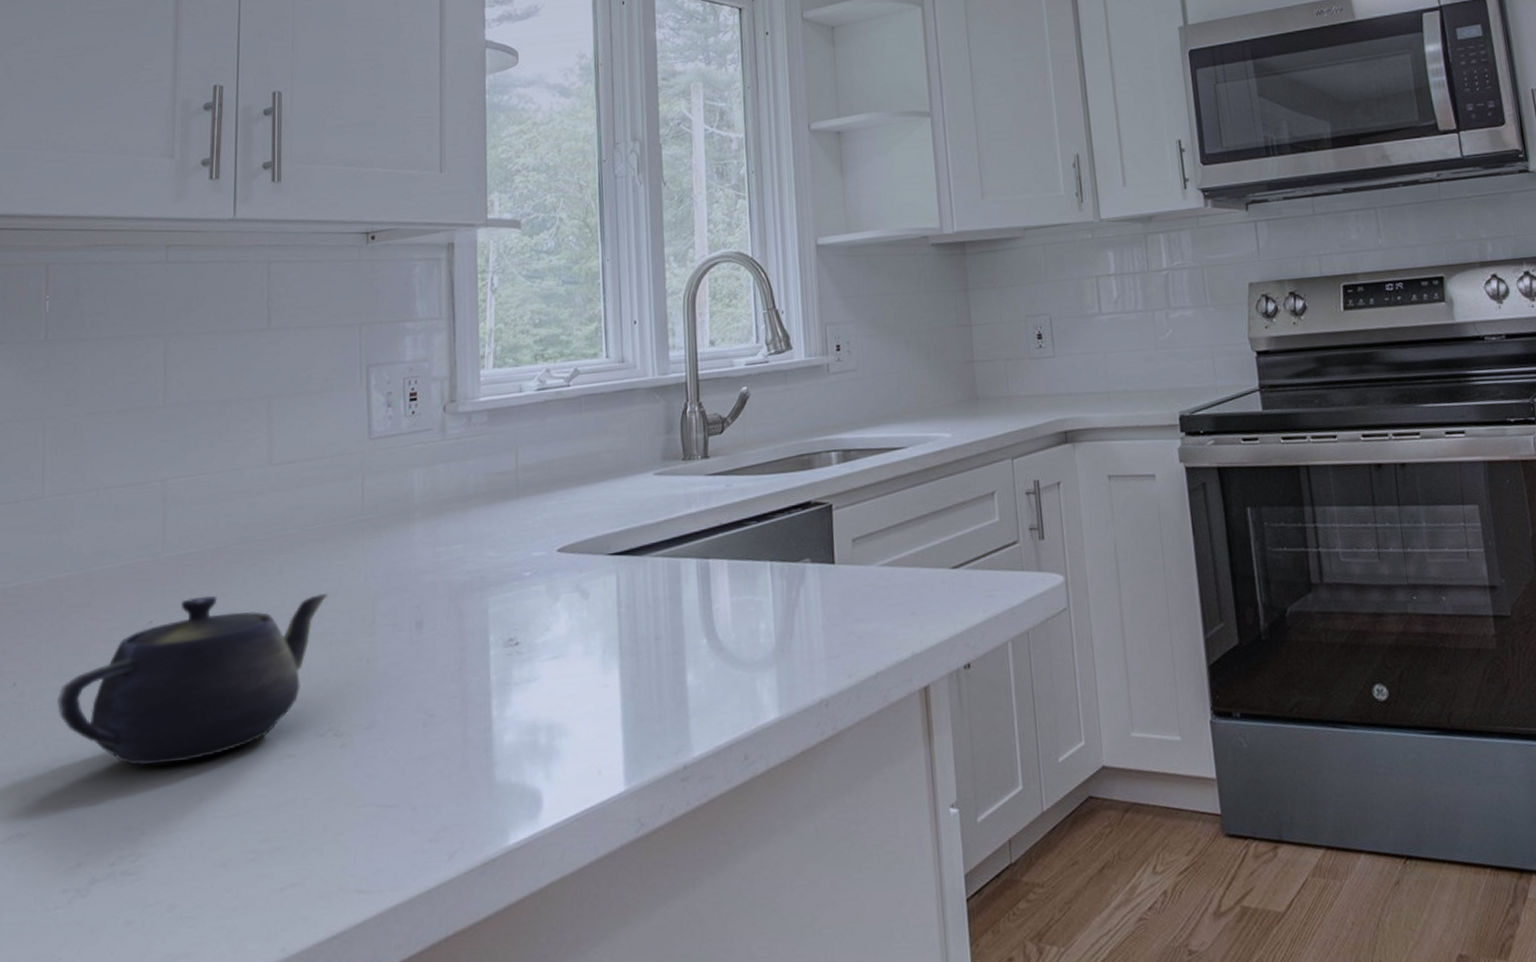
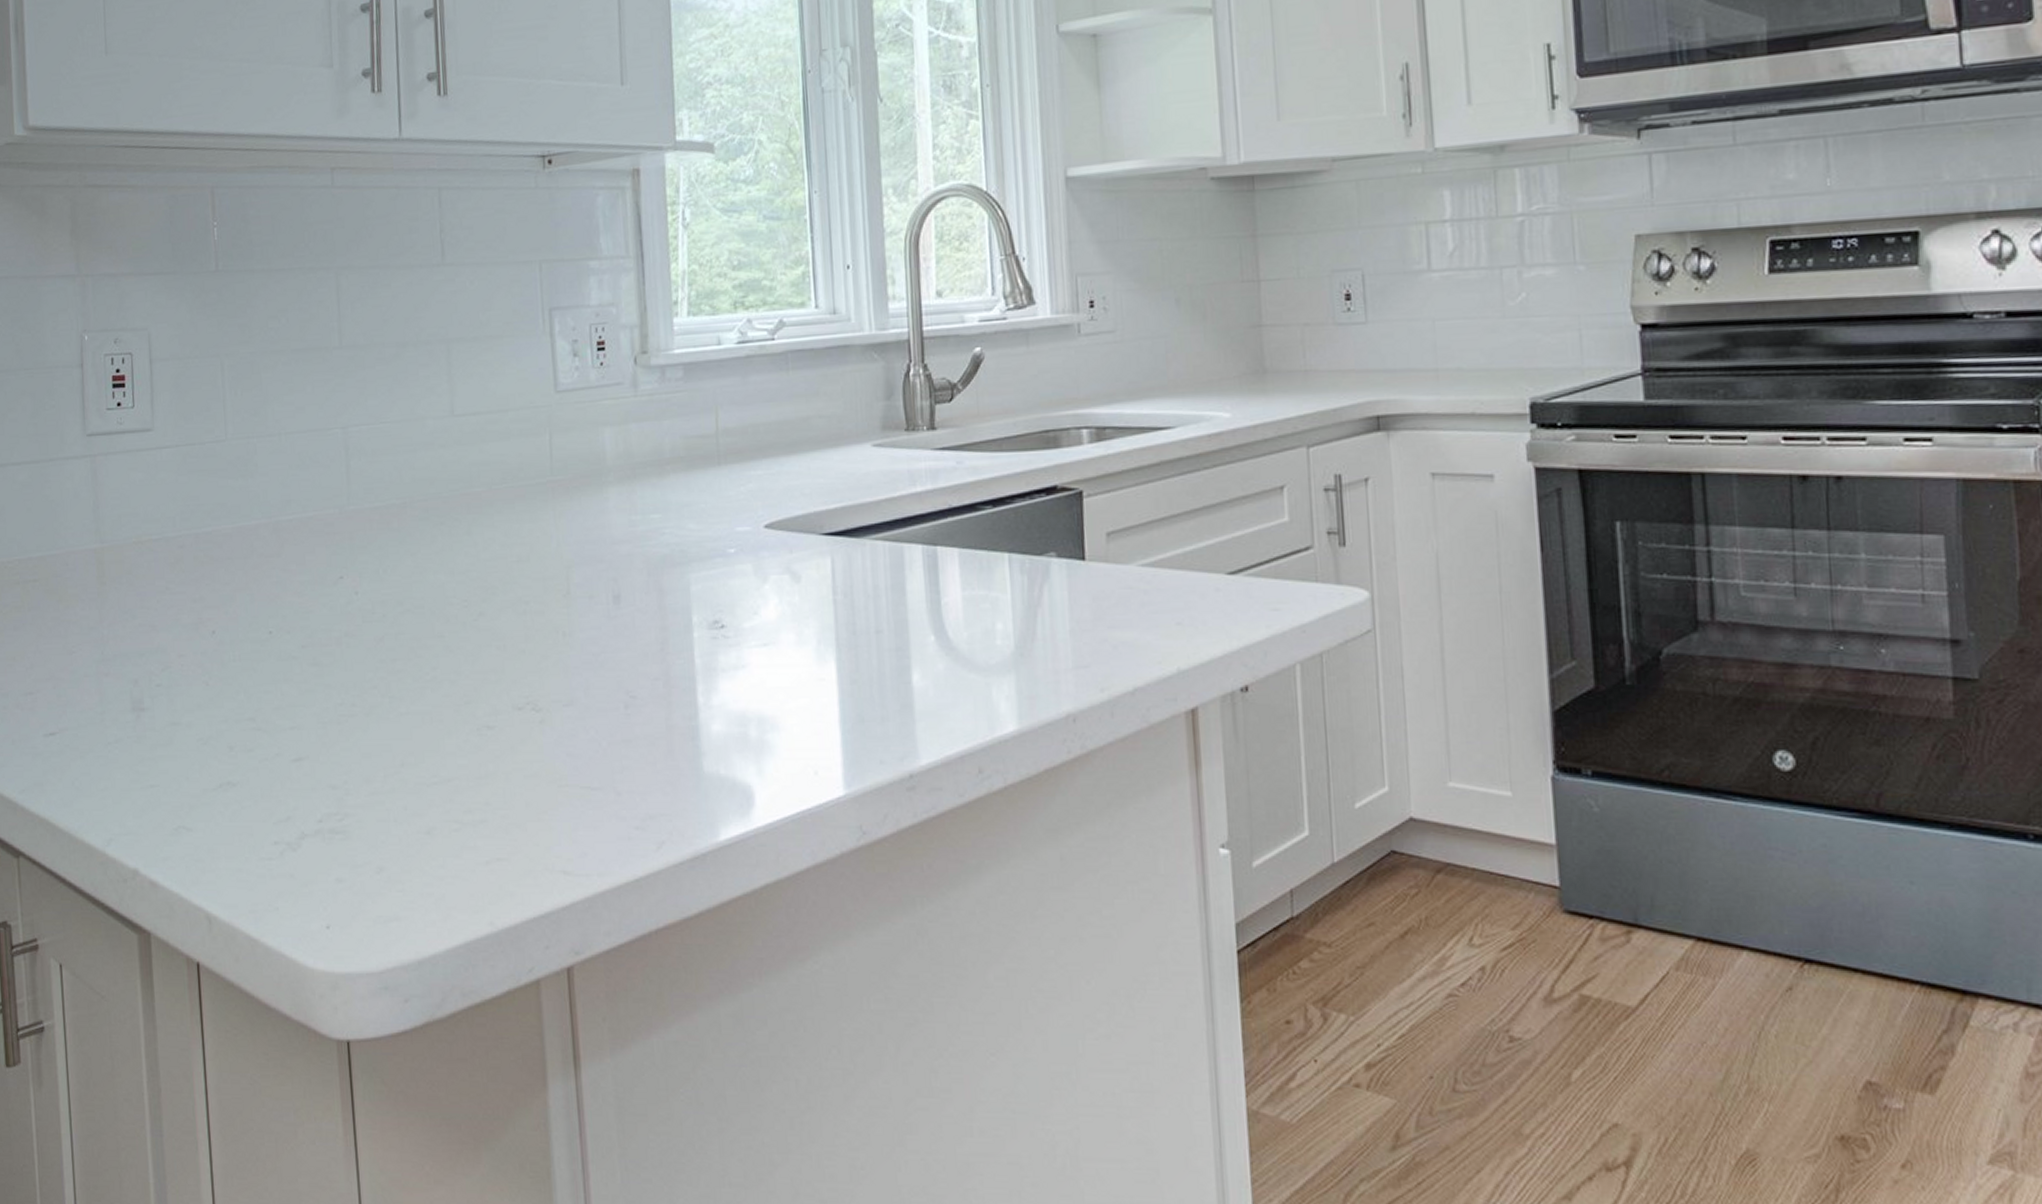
teapot: present [57,593,328,766] -> none [255,553,519,725]

